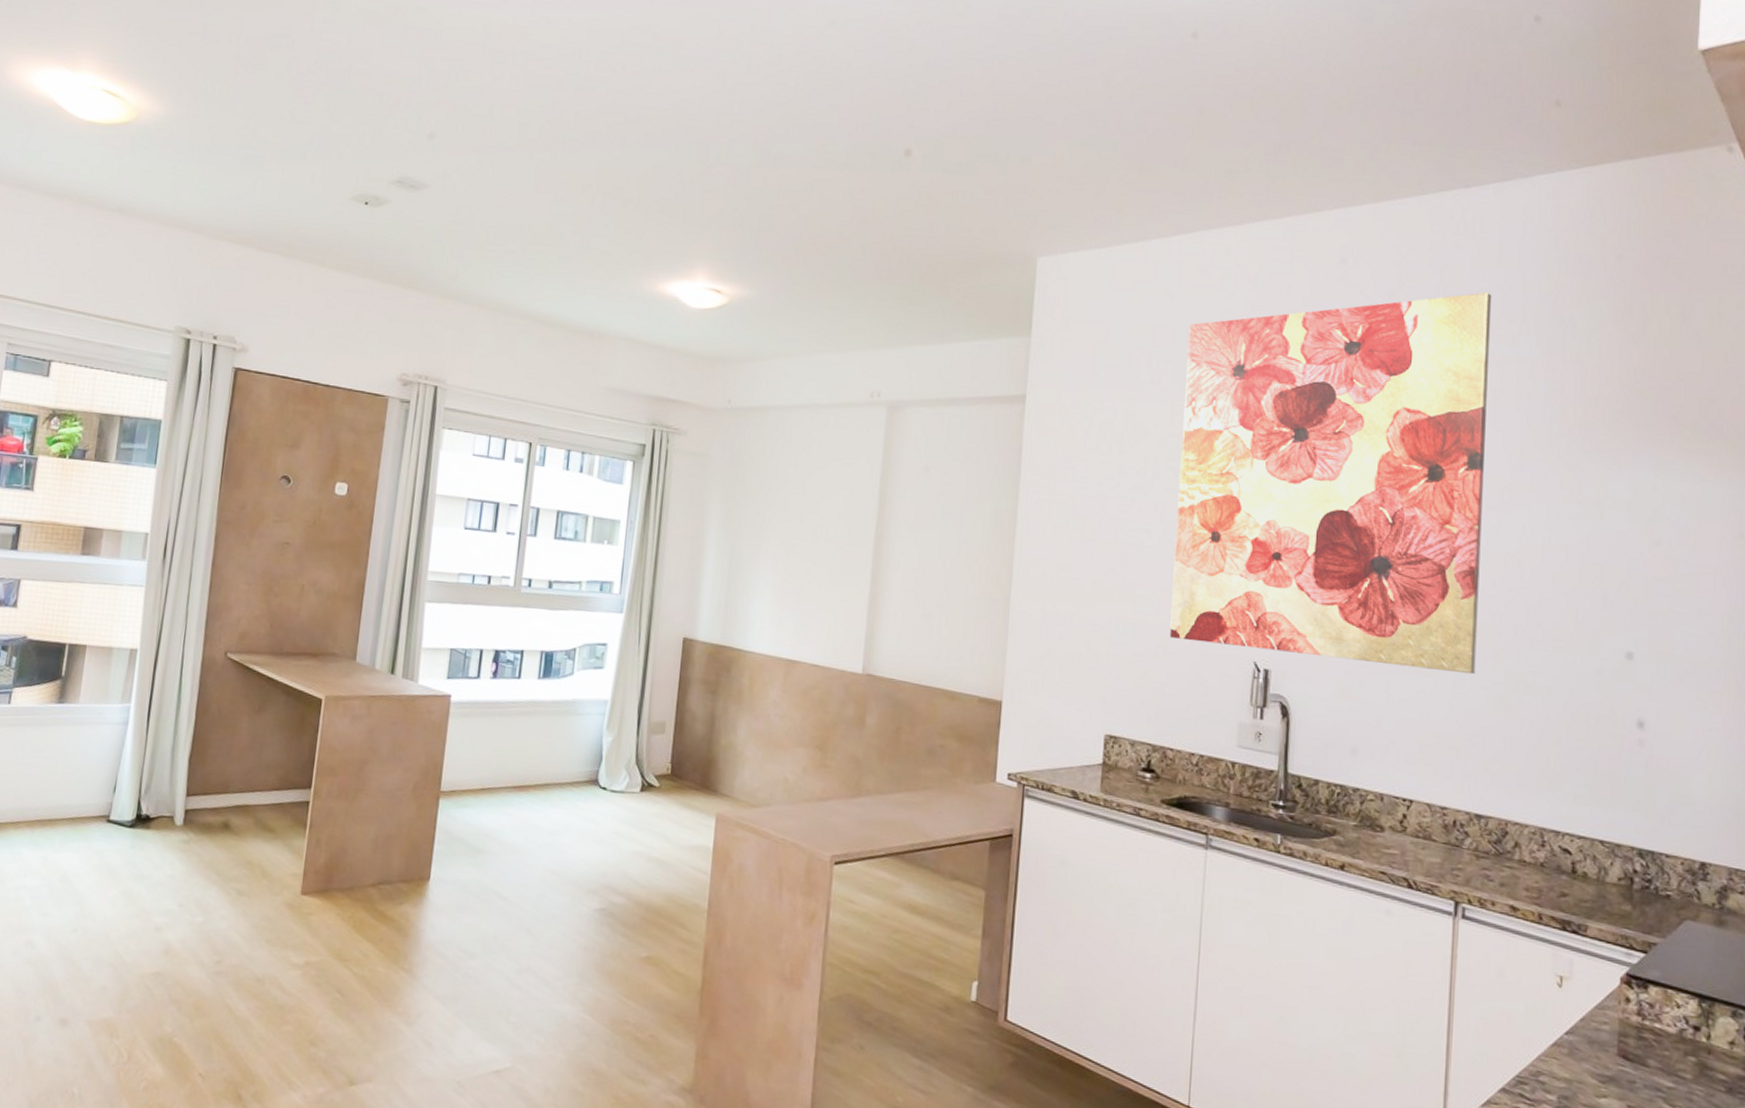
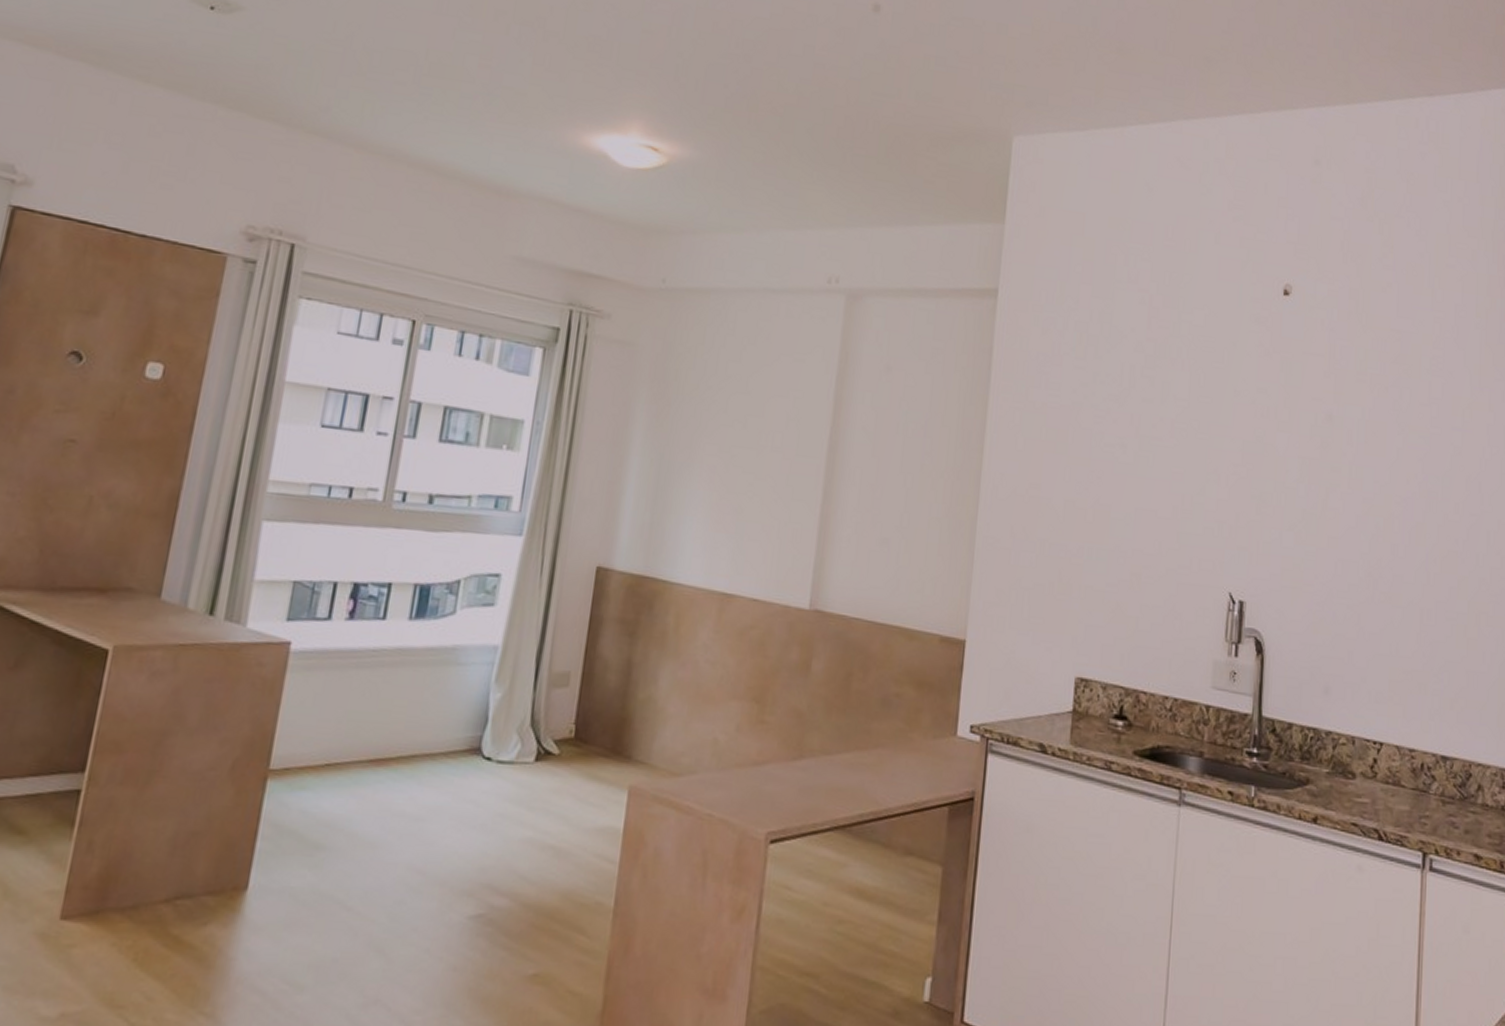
wall art: present [1169,292,1492,675] -> none [1144,204,1454,605]

